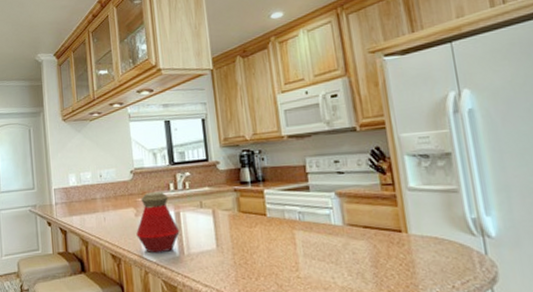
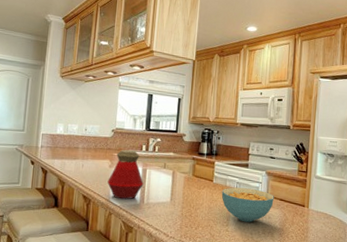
cereal bowl: none [280,217,355,263] -> present [221,187,274,223]

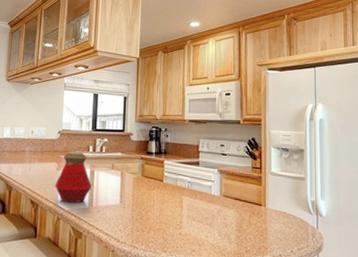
cereal bowl: present [221,187,274,223] -> none [173,187,228,224]

